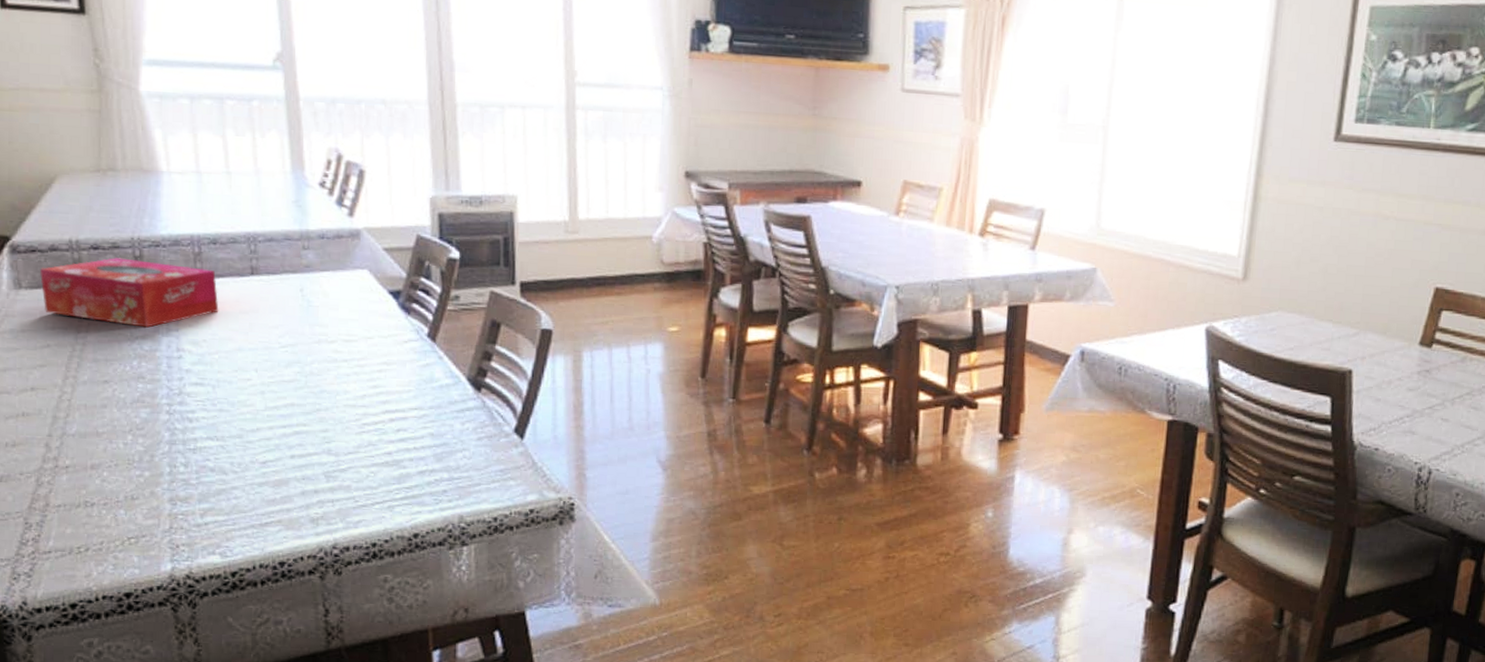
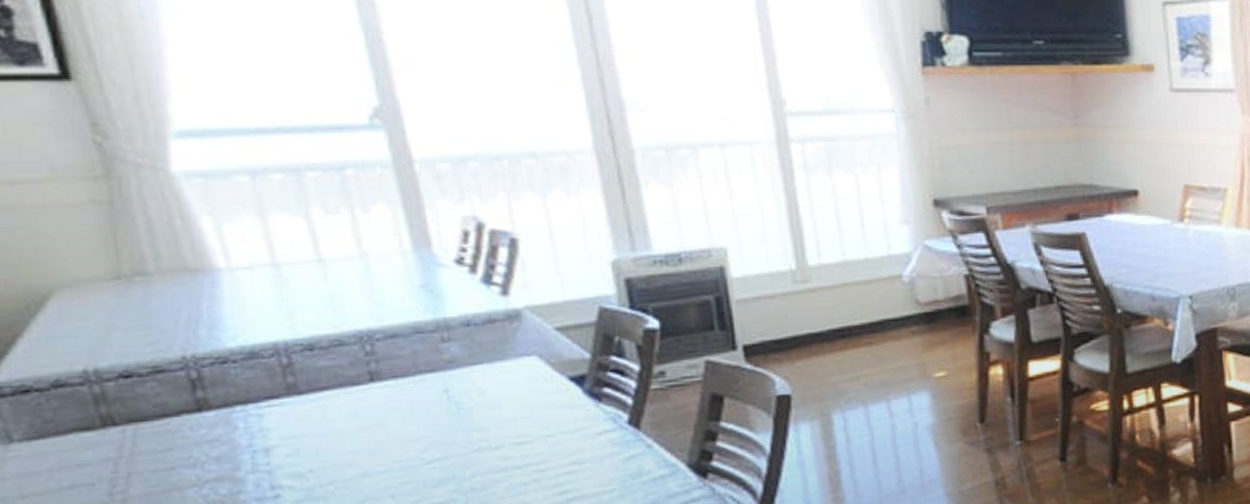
tissue box: present [40,258,219,328] -> none [41,382,328,469]

